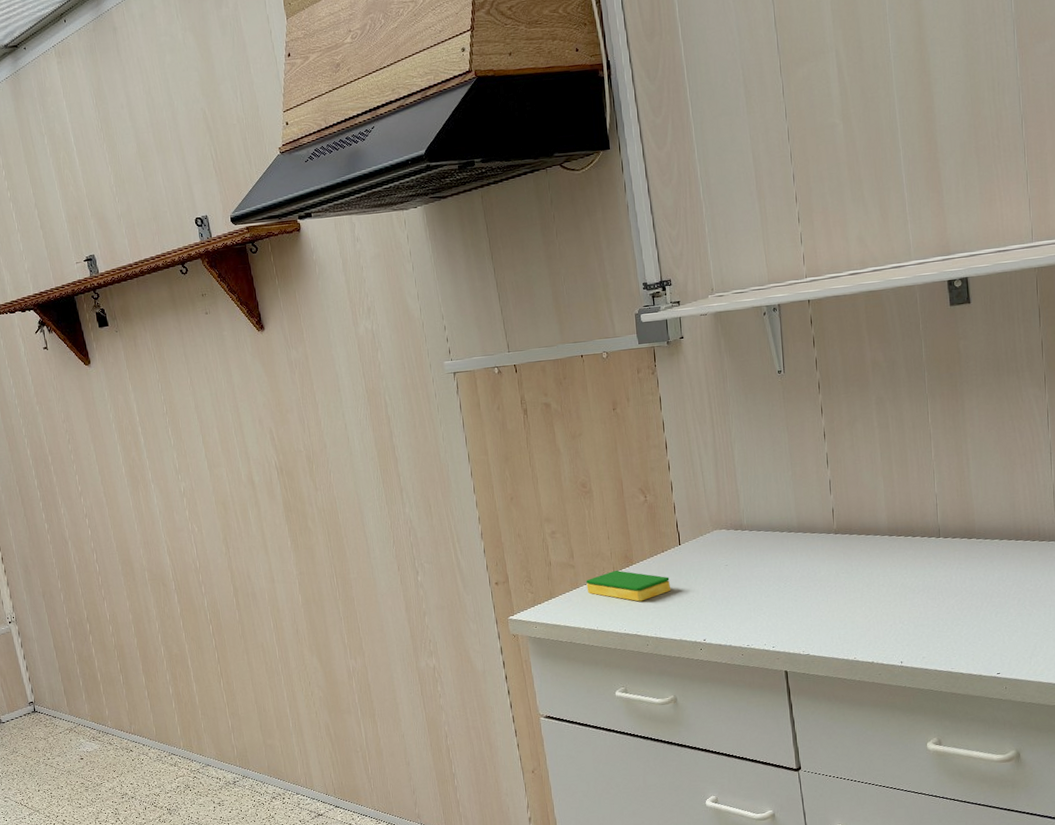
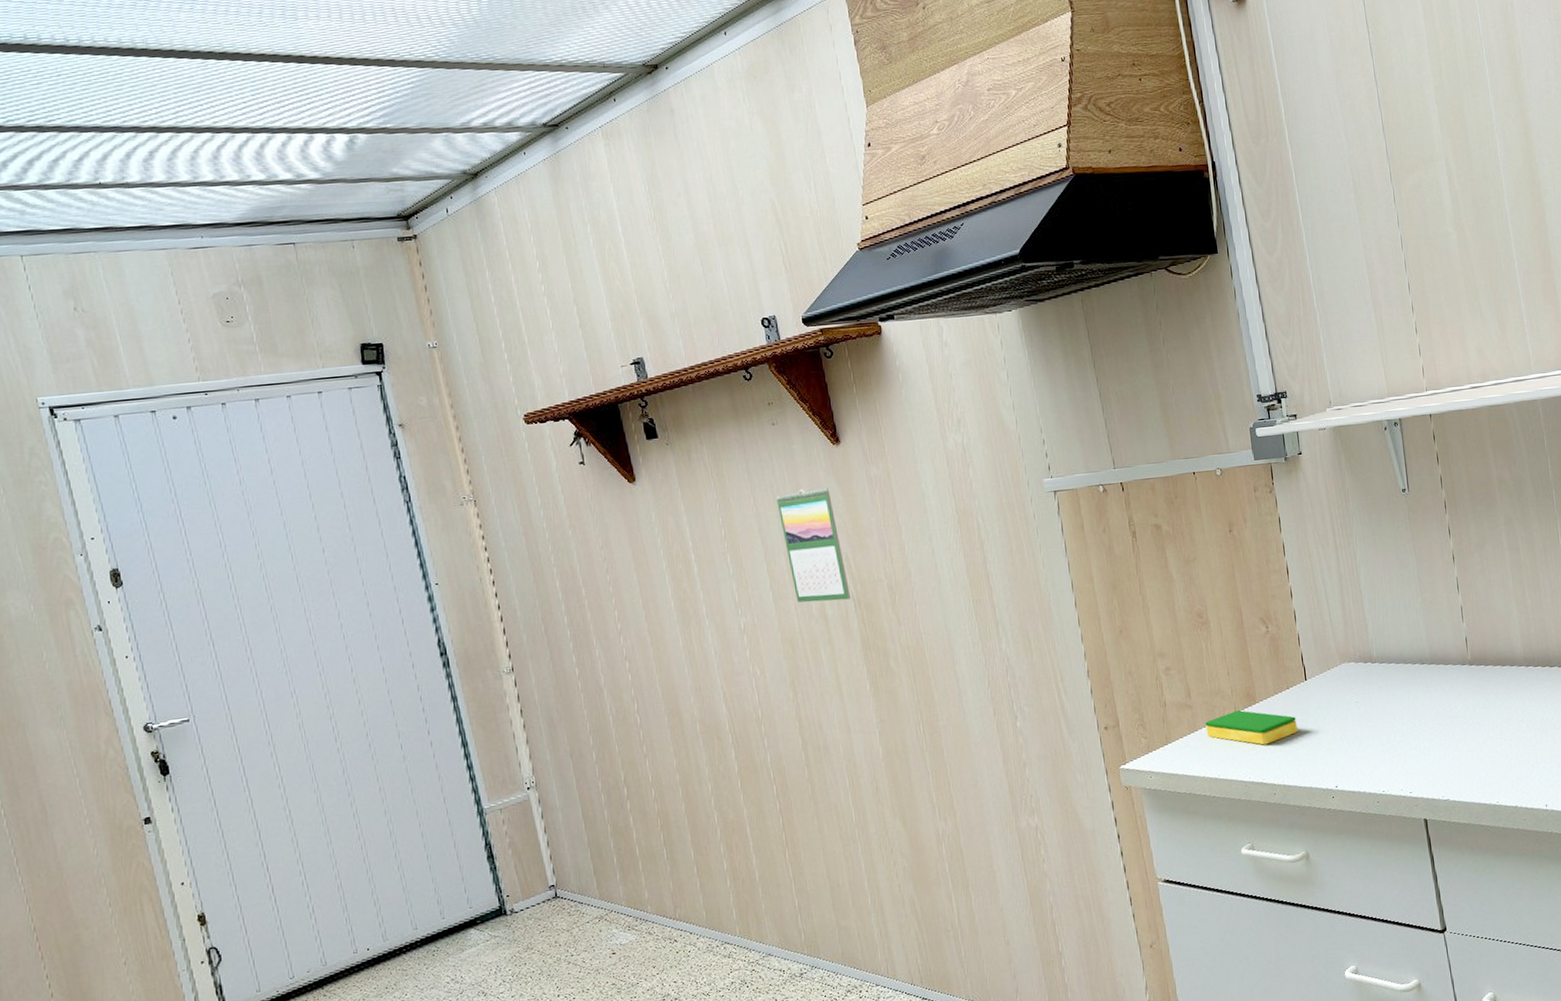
calendar: none [210,369,274,470] -> present [776,487,851,603]

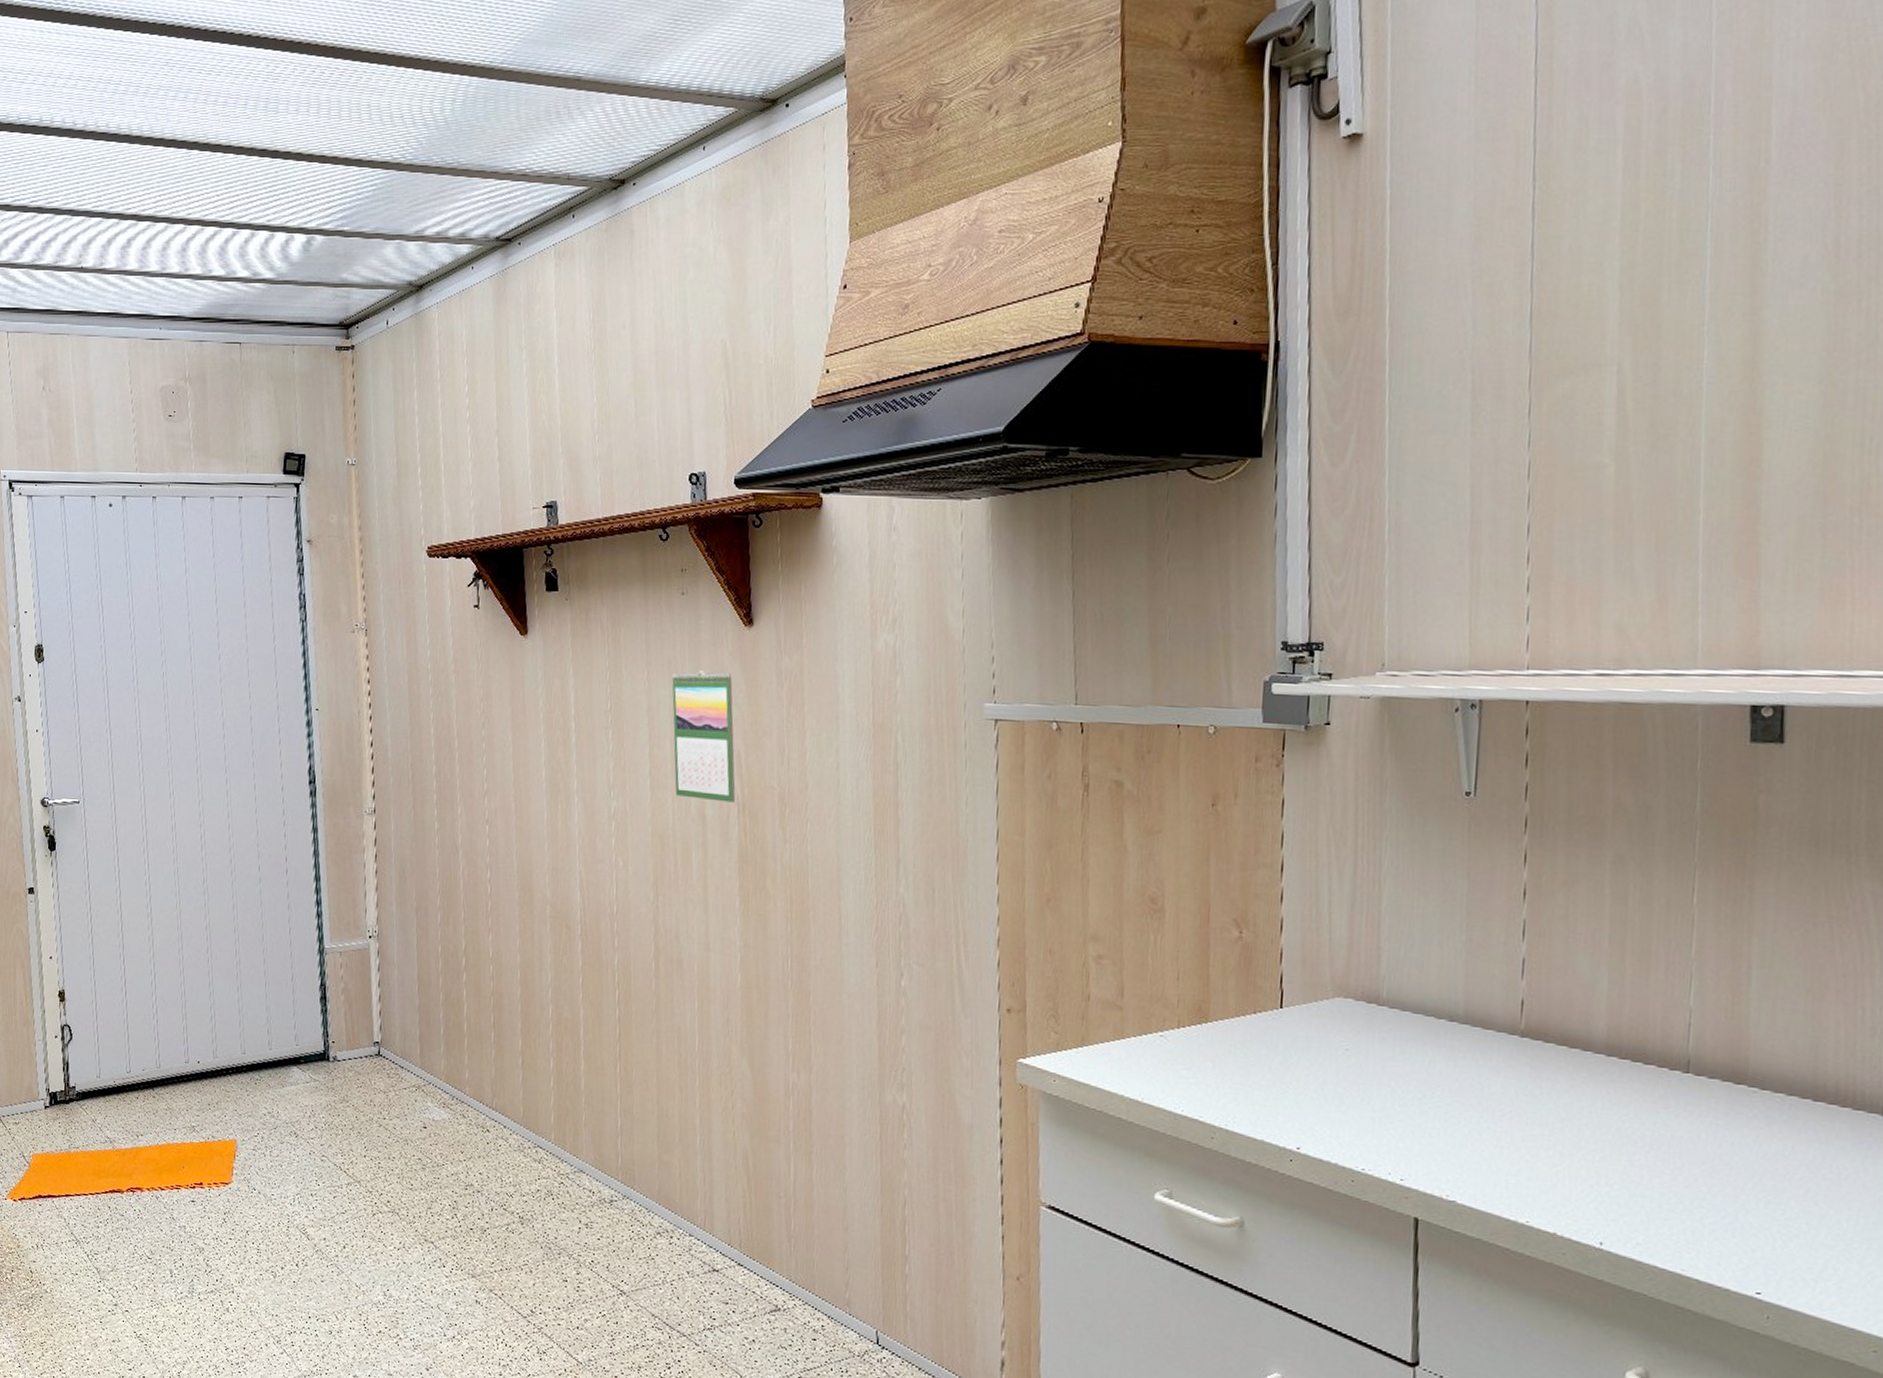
dish sponge: present [1205,710,1298,745] -> none [1135,1024,1259,1076]

